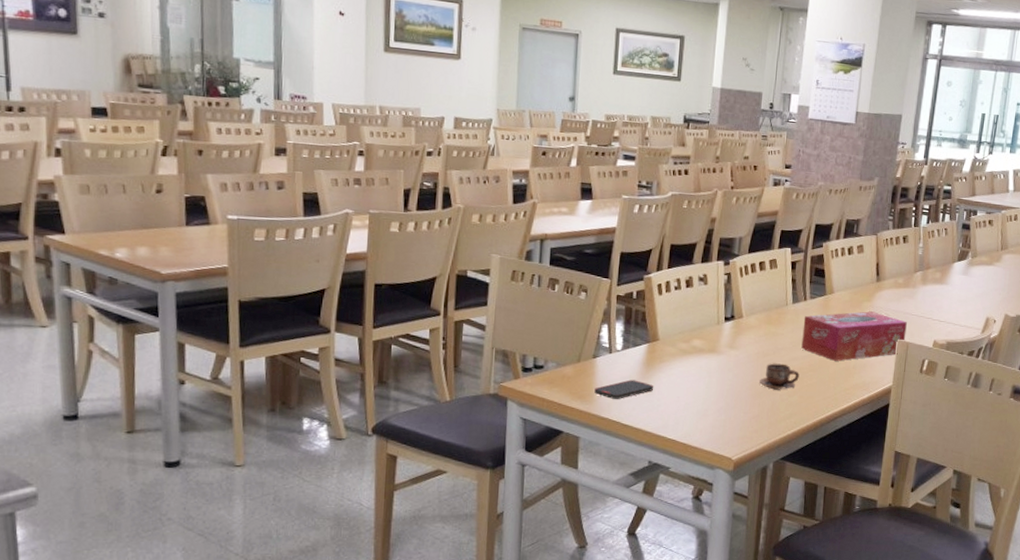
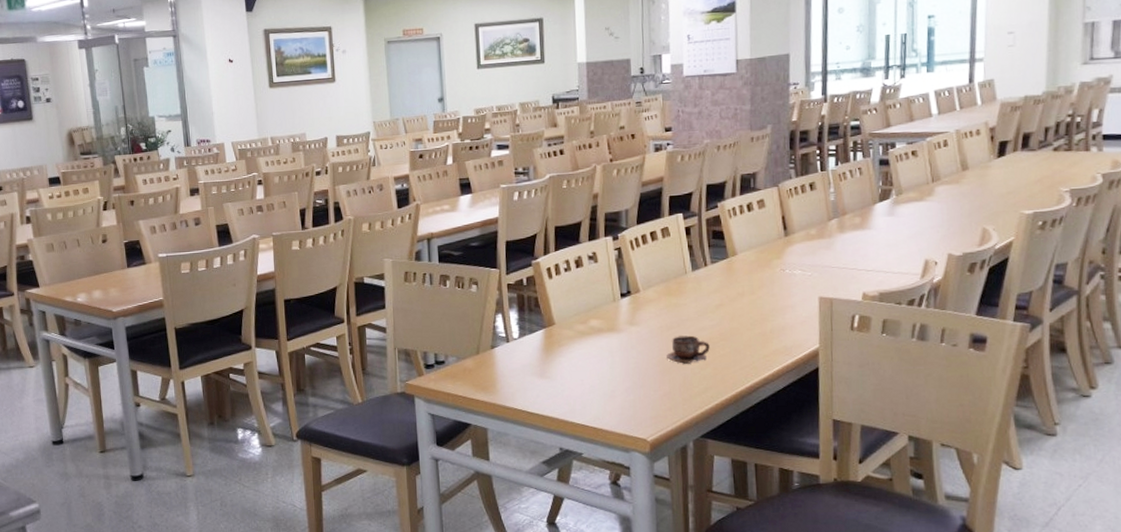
smartphone: present [594,379,654,399] -> none [496,367,556,388]
tissue box: present [801,311,907,361] -> none [707,269,828,327]

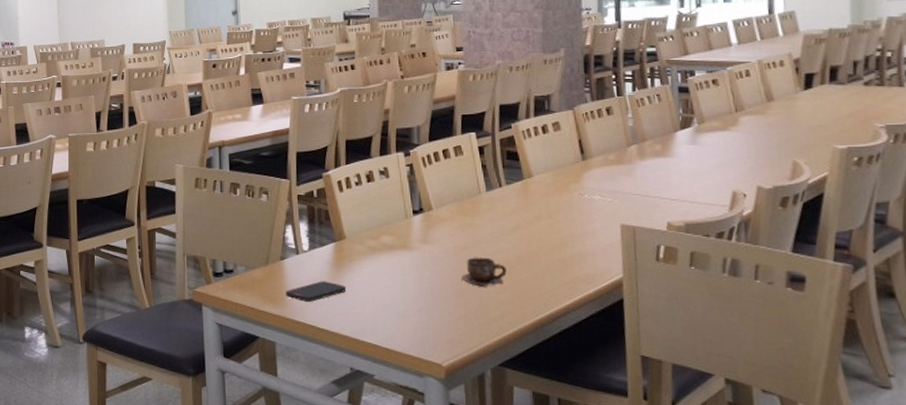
smartphone: none [496,367,556,388] -> present [286,281,347,302]

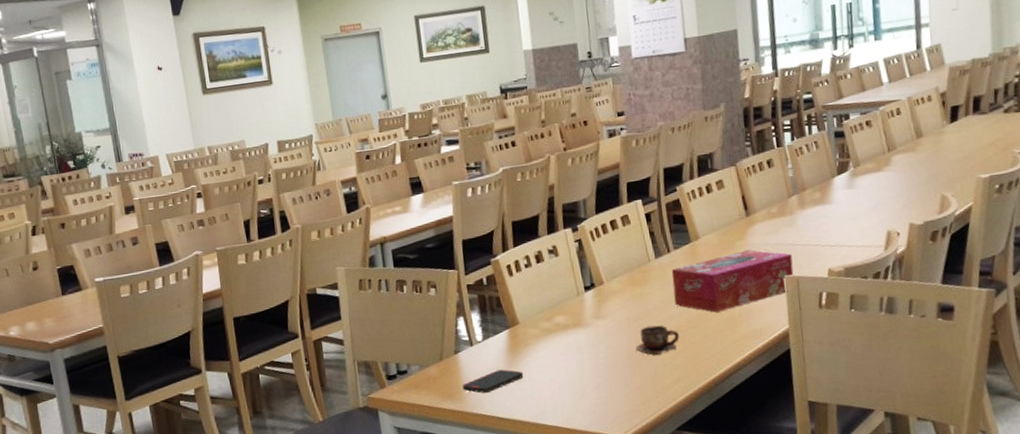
tissue box: none [502,194,631,252] -> present [671,250,794,312]

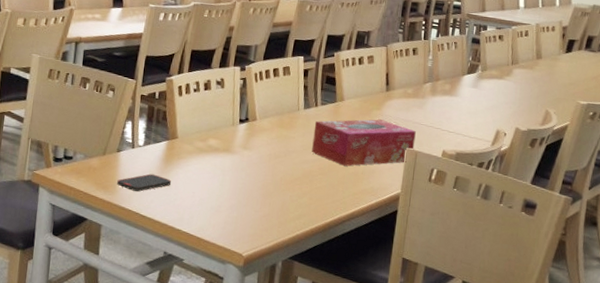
cup: present [636,325,679,355] -> none [271,165,309,191]

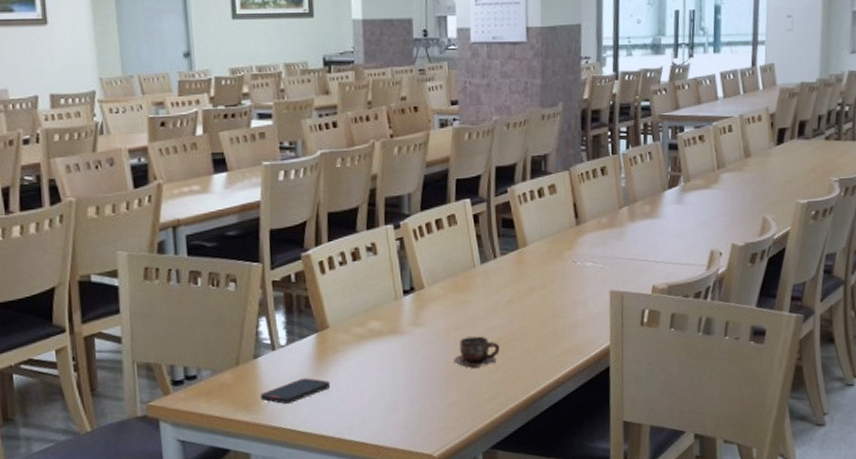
cup: none [271,165,309,191] -> present [454,336,500,368]
tissue box: present [312,119,416,166] -> none [496,261,619,325]

